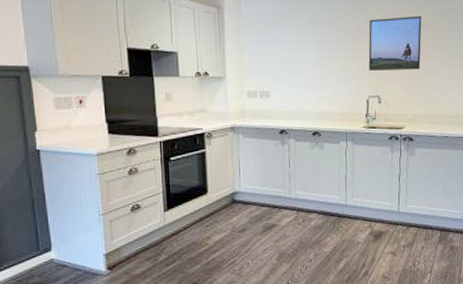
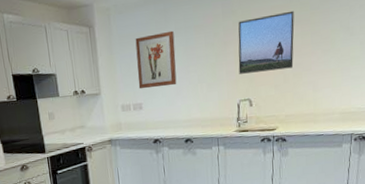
wall art: none [266,21,307,77] -> present [135,30,177,89]

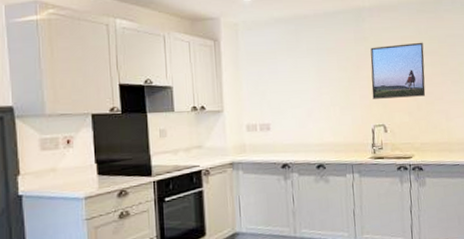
wall art: present [135,30,177,89] -> none [264,51,308,109]

